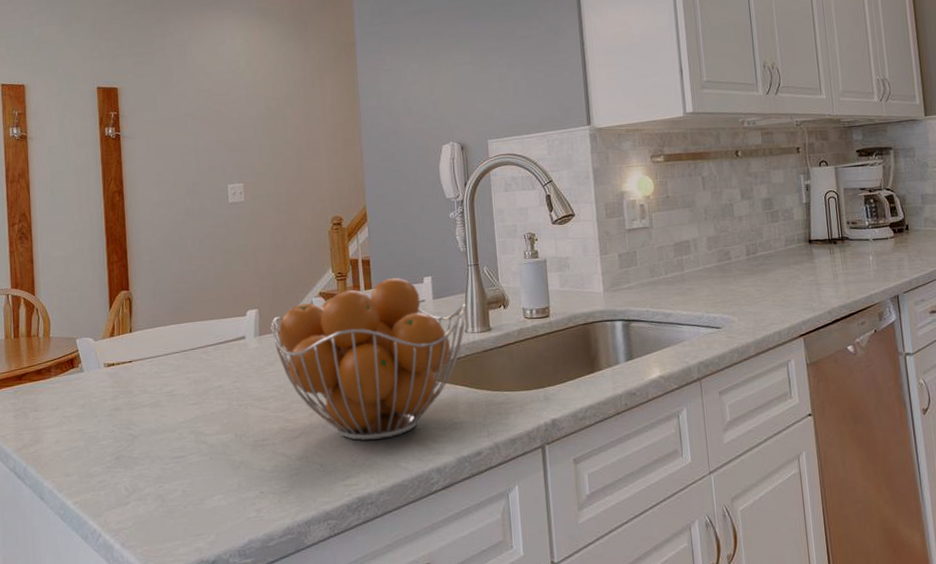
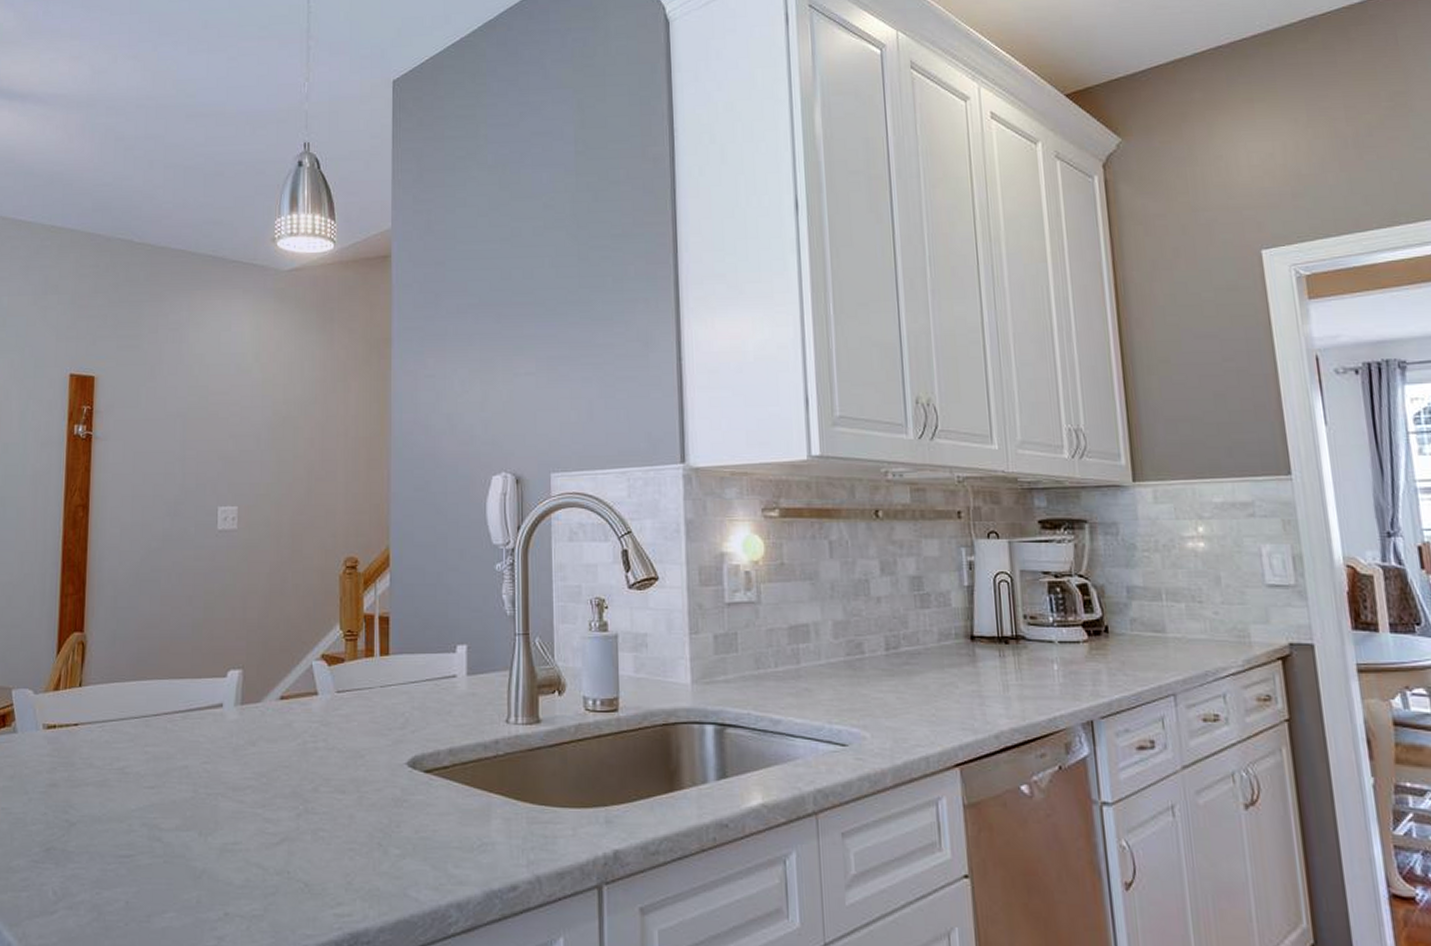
fruit basket: present [271,278,467,441] -> none [256,643,510,857]

